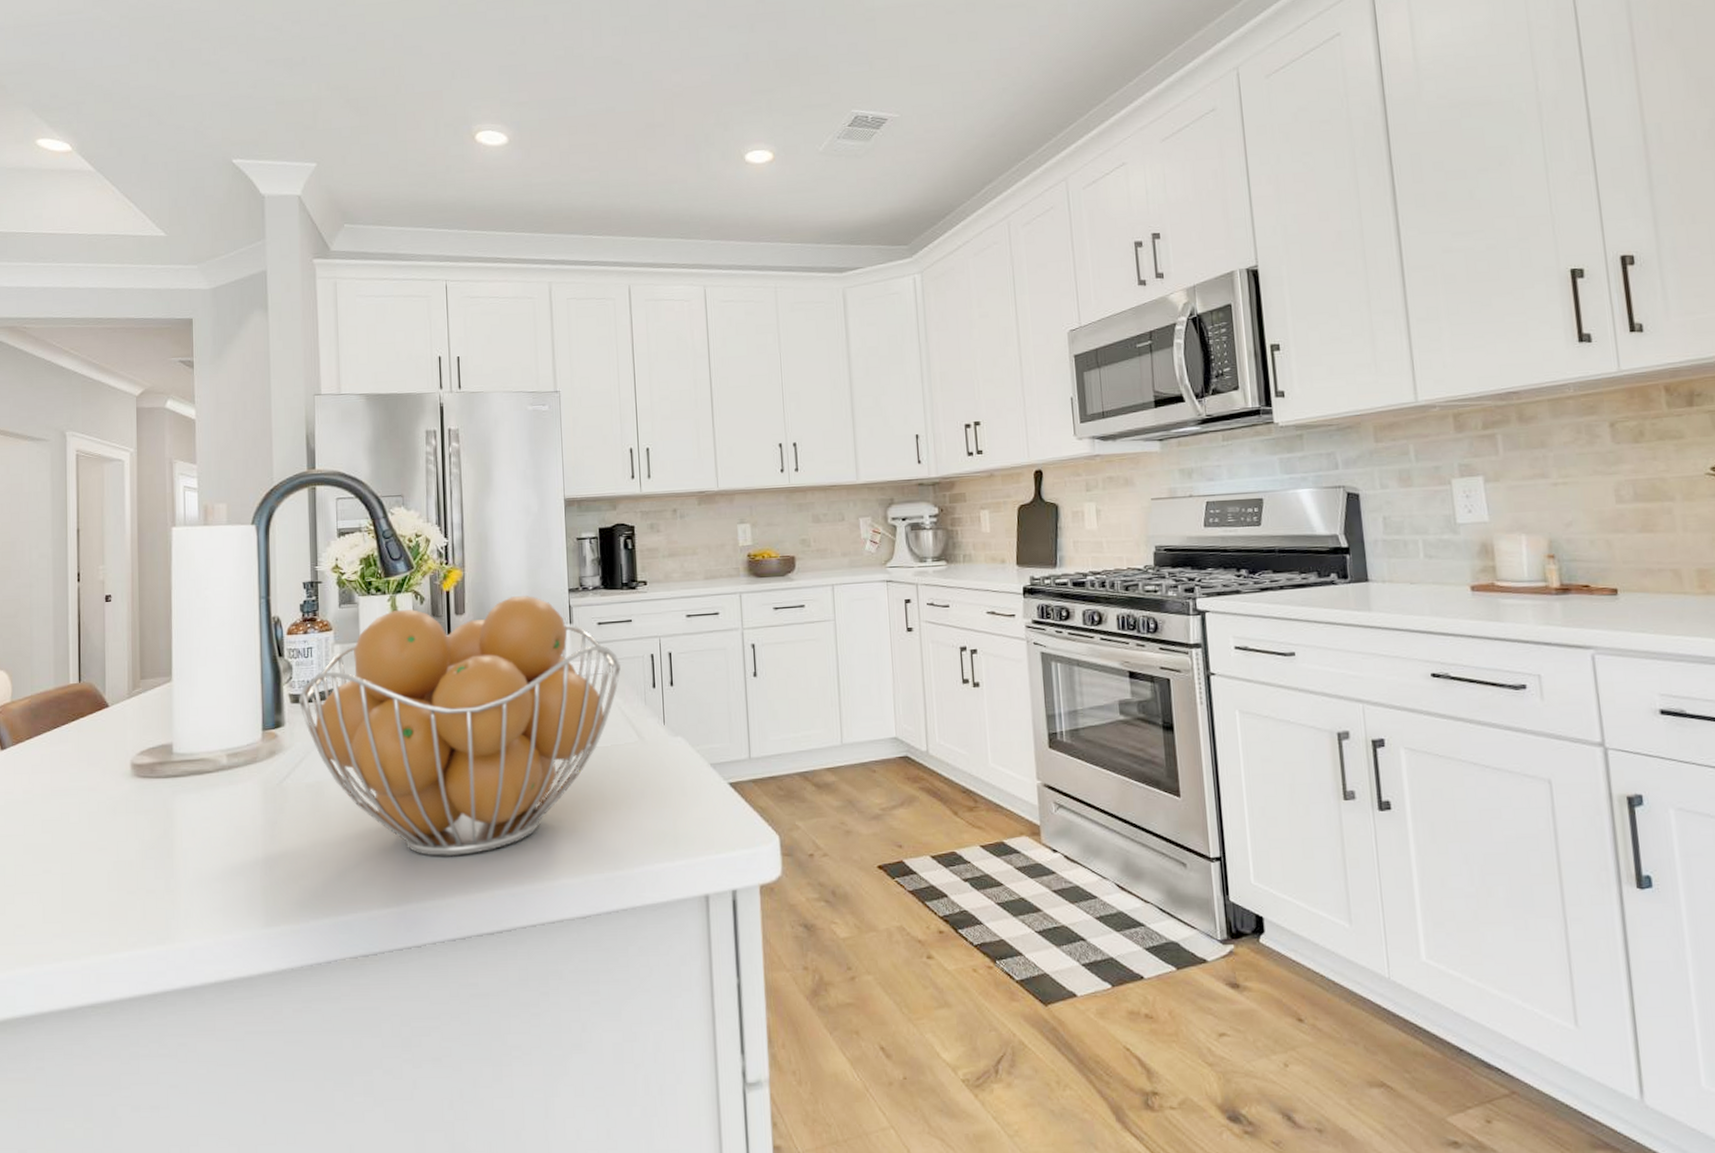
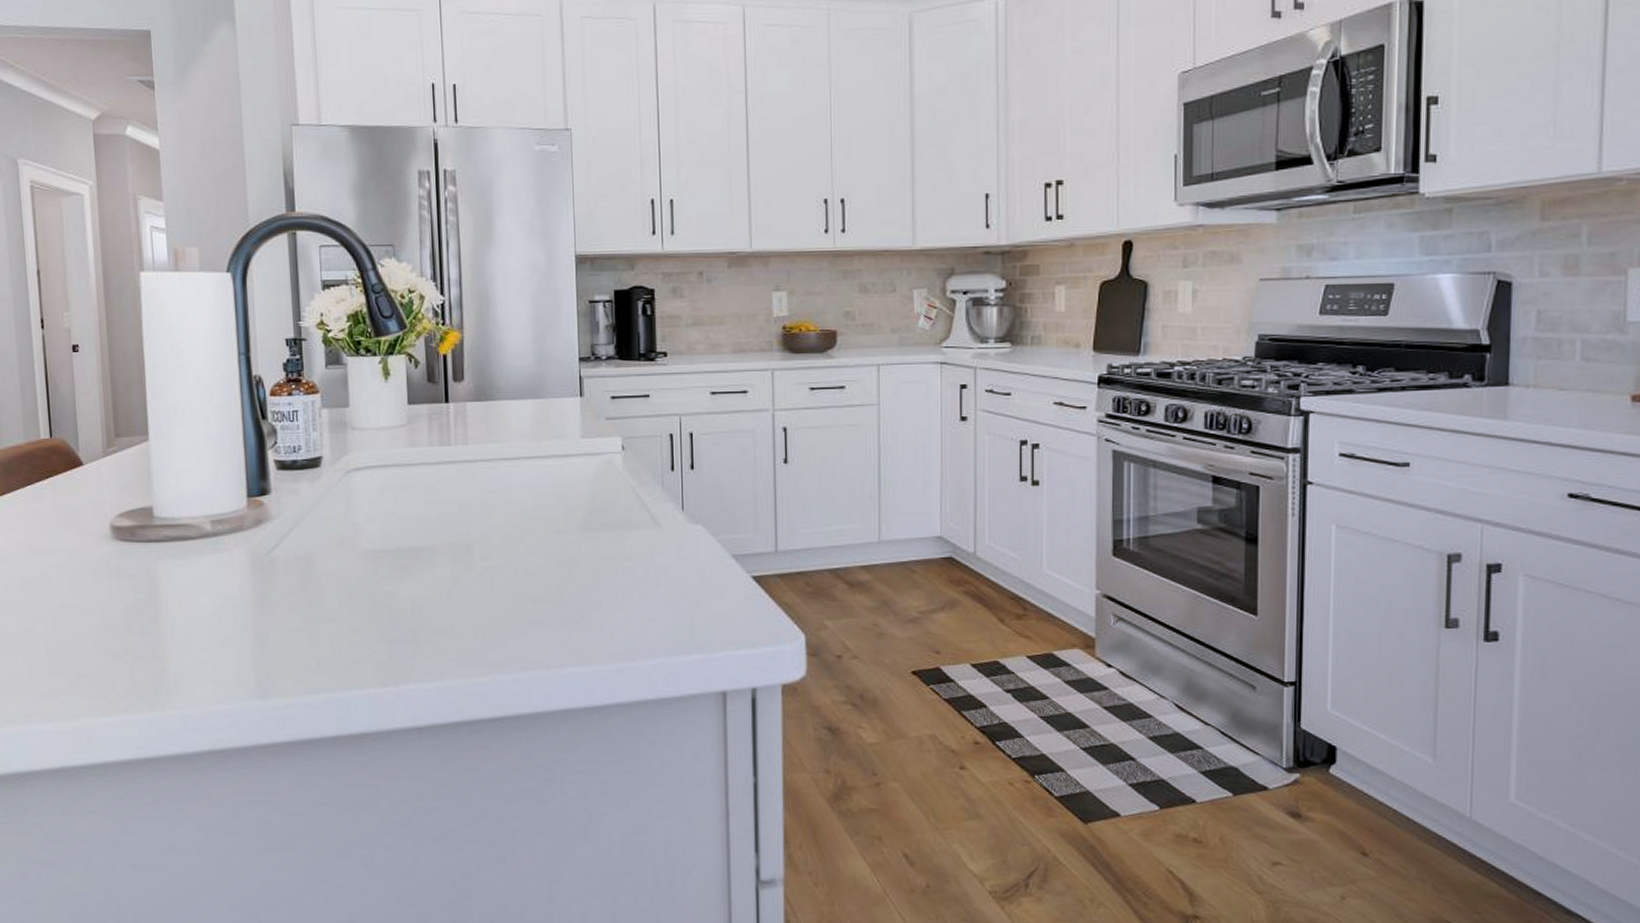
fruit basket: present [299,595,621,856] -> none [285,362,636,638]

